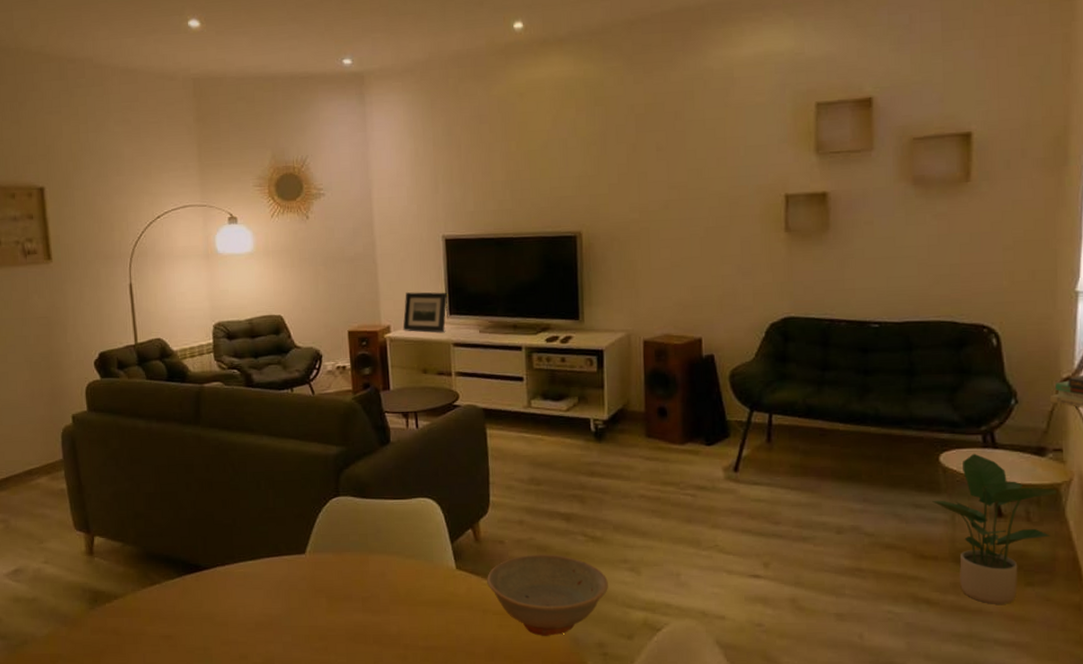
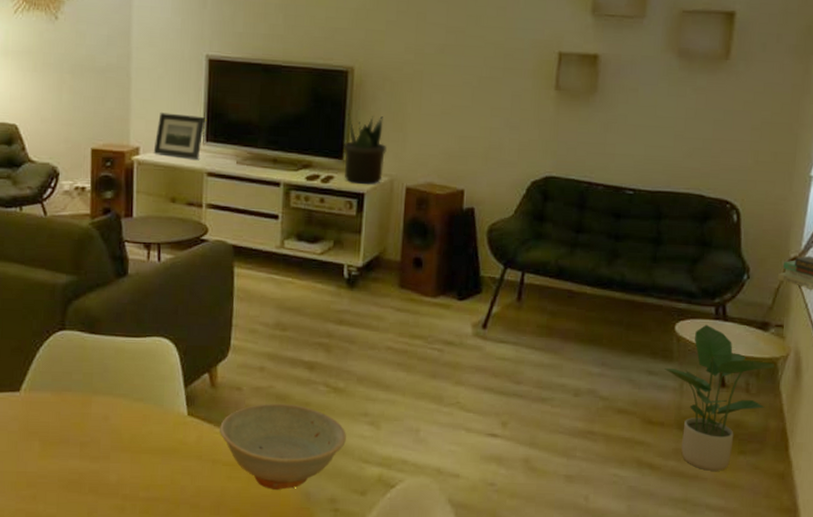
planter: none [578,275,621,341] -> present [343,113,387,184]

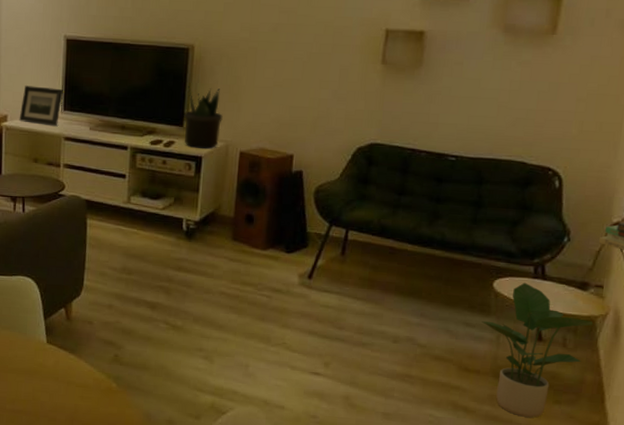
dish: present [220,403,346,490] -> none [74,336,183,410]

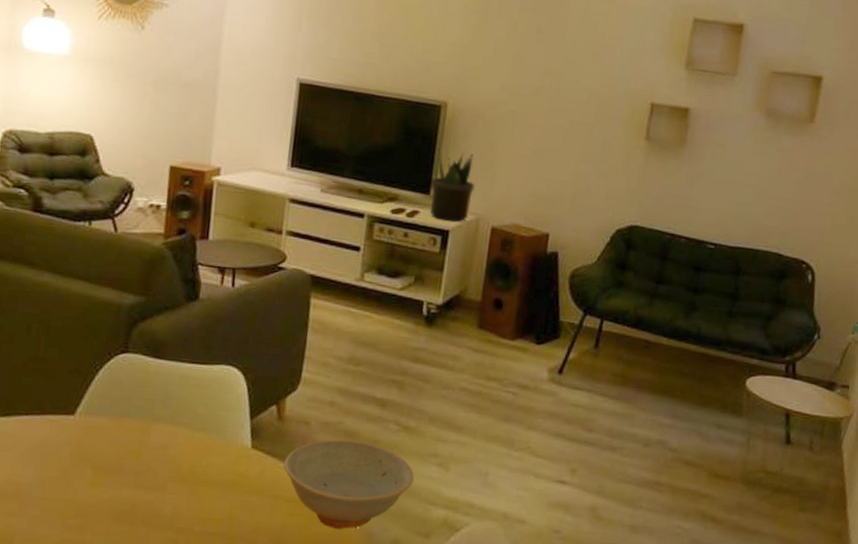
picture frame: present [19,85,63,126] -> none [235,134,292,185]
dish: none [74,336,183,410] -> present [284,439,414,529]
potted plant: present [482,282,593,418] -> none [733,381,839,527]

